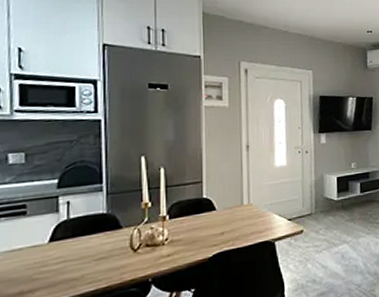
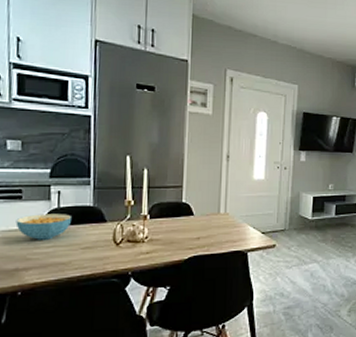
cereal bowl: none [19,224,83,257] -> present [15,214,71,240]

